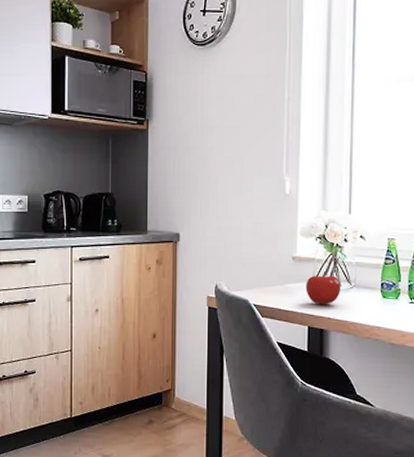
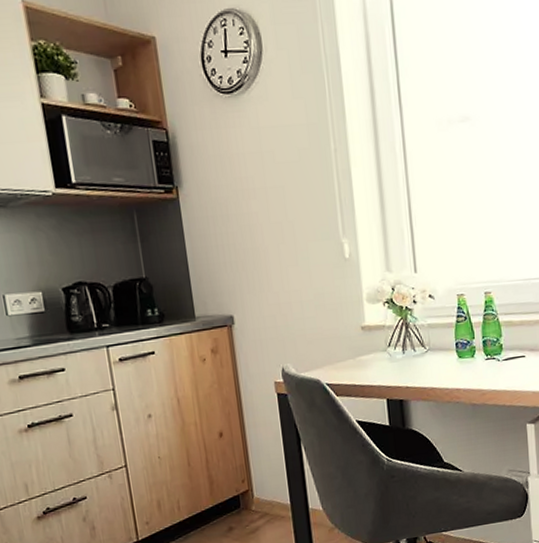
fruit: present [306,270,341,305] -> none [379,336,416,375]

